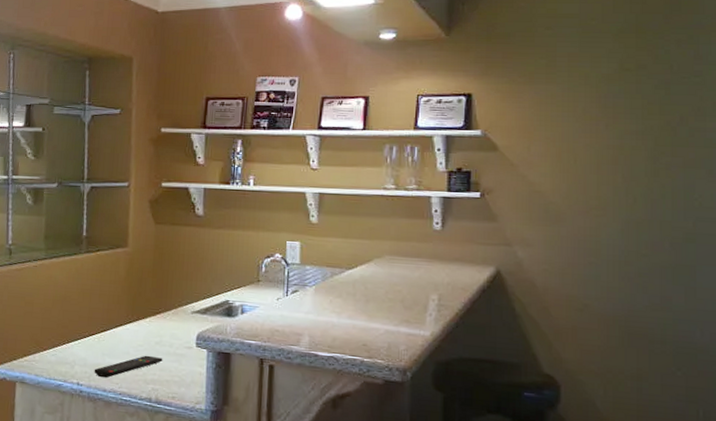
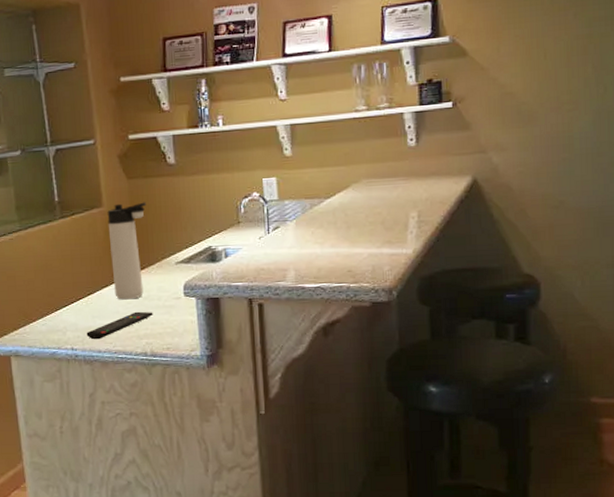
thermos bottle: none [128,246,171,342] -> present [107,202,147,300]

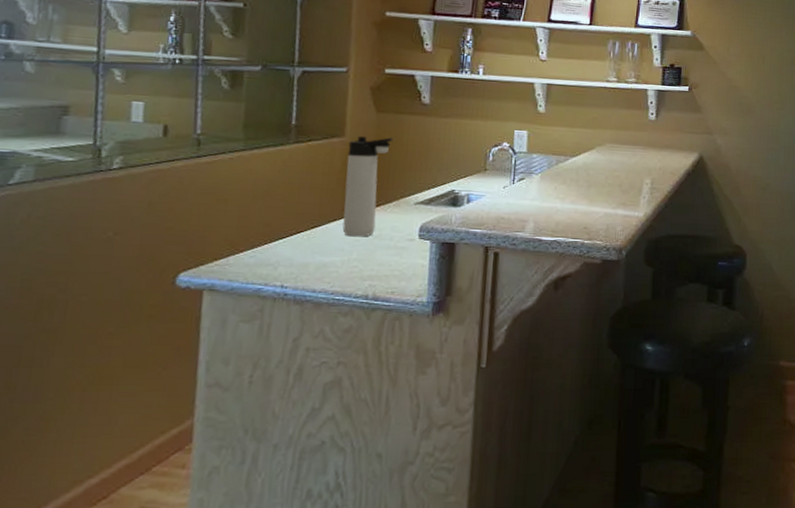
remote control: present [86,311,153,340] -> none [301,250,382,278]

